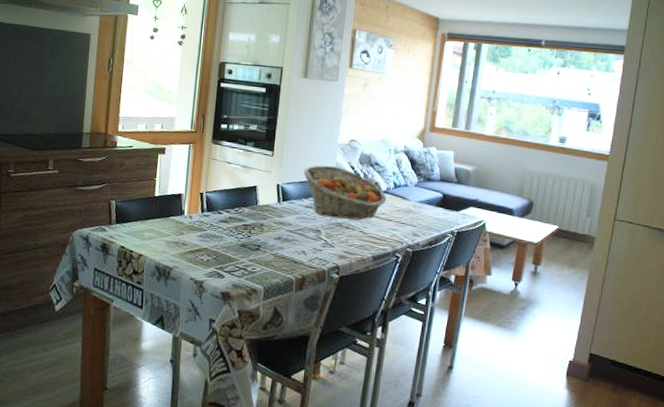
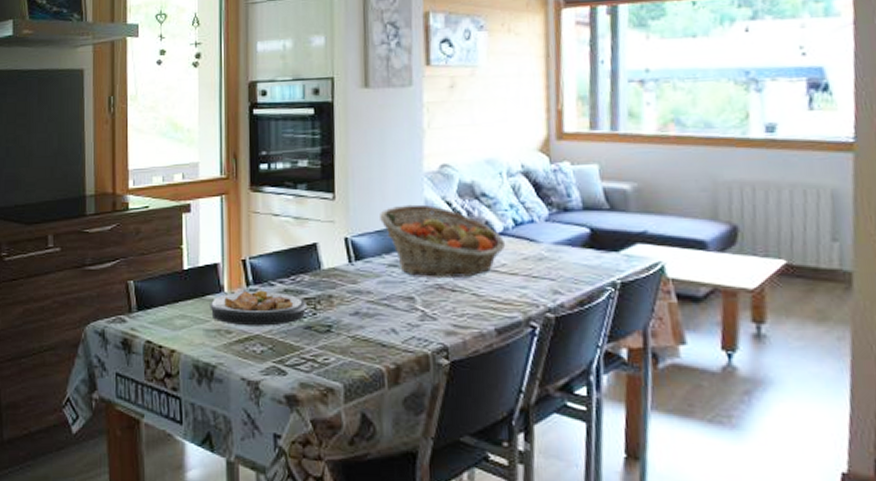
plate: none [172,215,245,243] -> present [210,290,308,326]

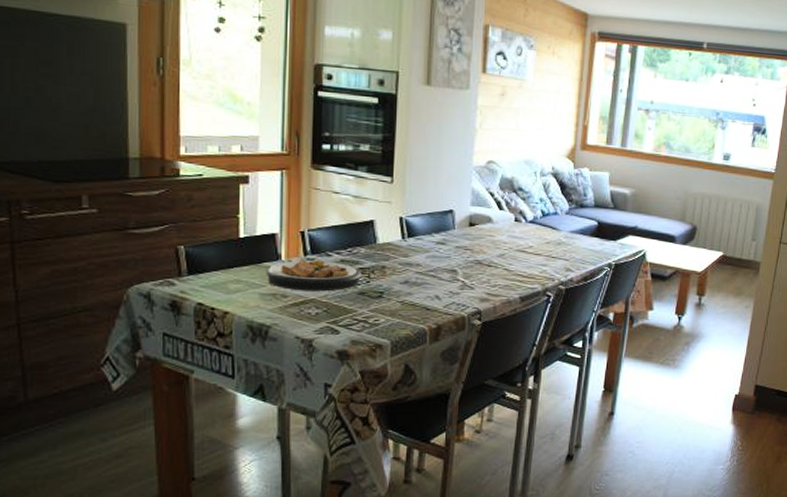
fruit basket: present [380,204,506,279] -> none [432,192,534,256]

